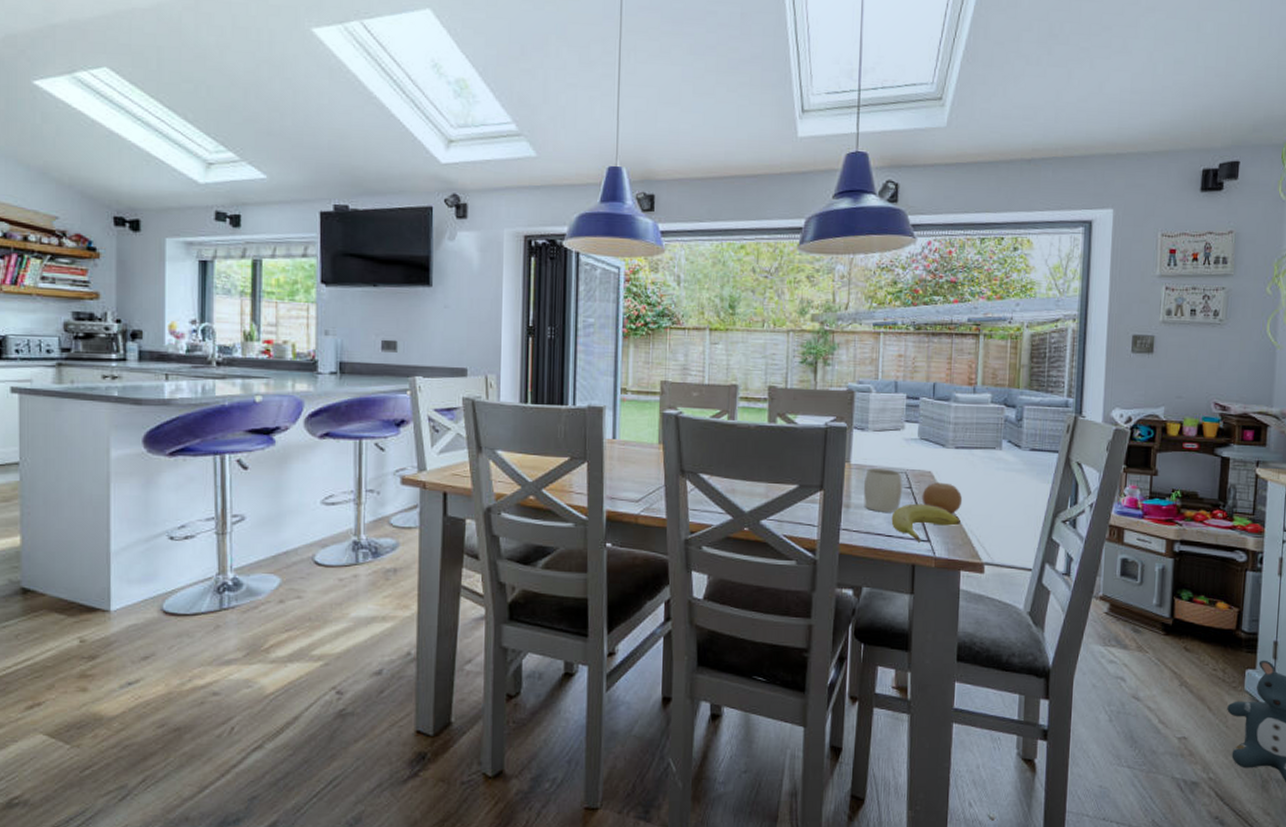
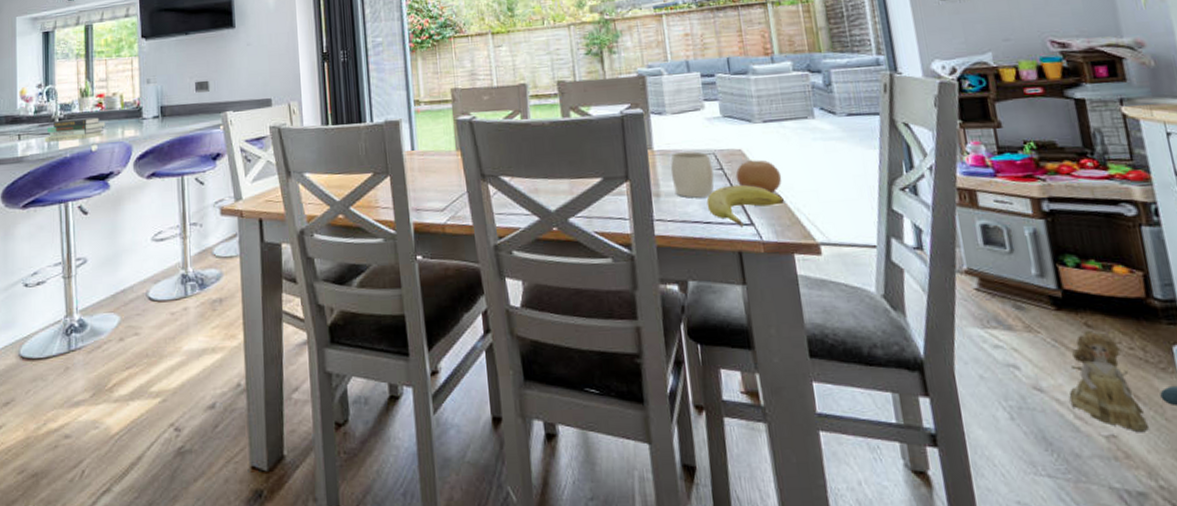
books: none [197,363,273,388] -> present [44,117,106,143]
doll: none [1158,652,1212,735] -> present [1069,329,1149,432]

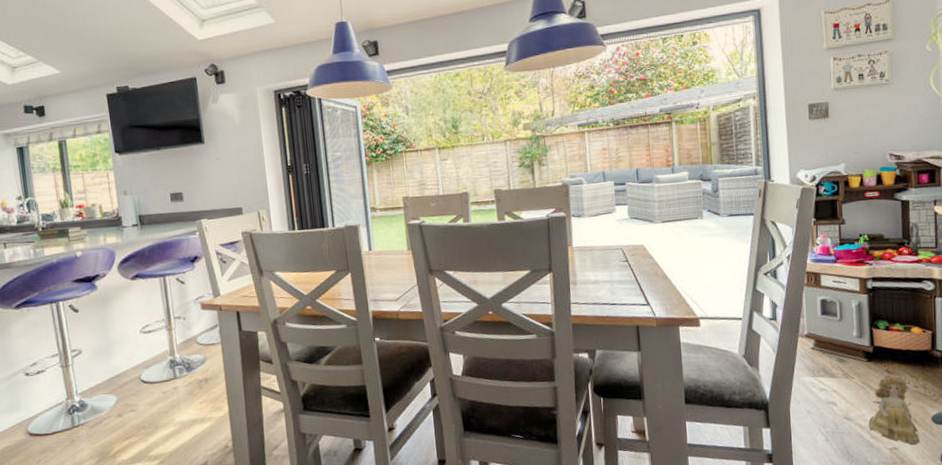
mug: present [670,151,714,198] -> none [586,247,621,285]
fruit: present [706,184,784,227] -> none [613,273,674,307]
fruit: present [735,159,782,193] -> none [638,253,674,279]

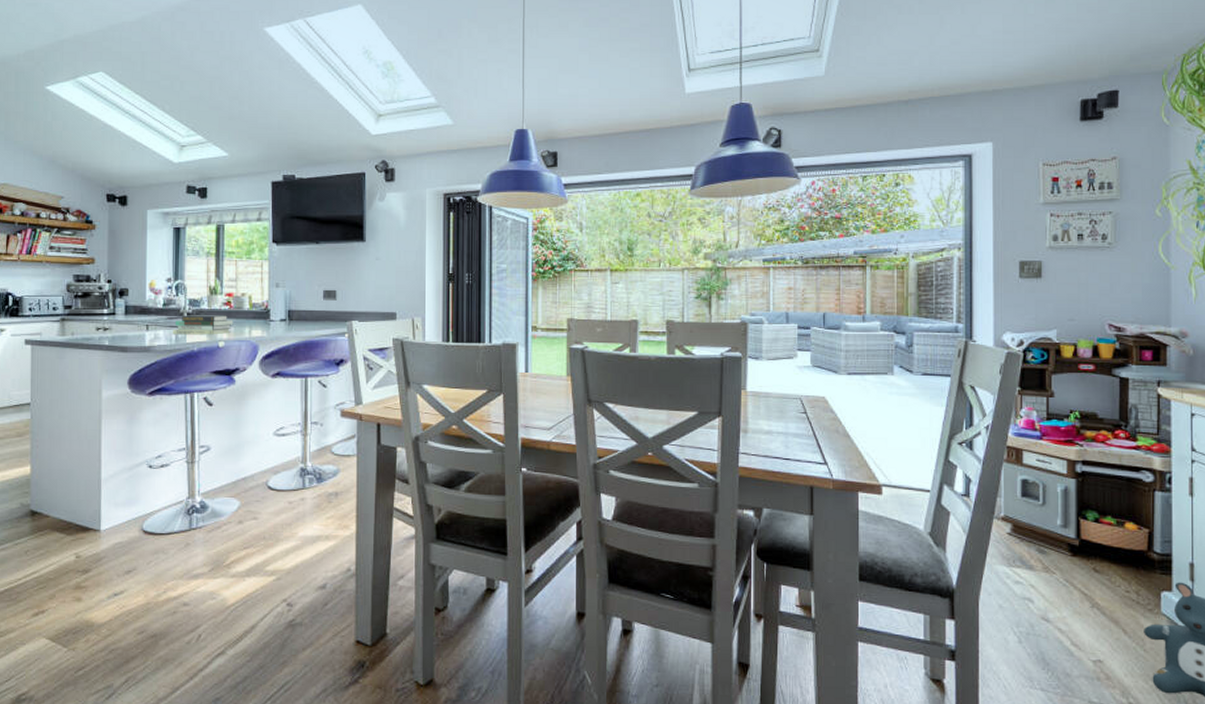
doll: present [868,374,920,445] -> none [1070,574,1129,659]

